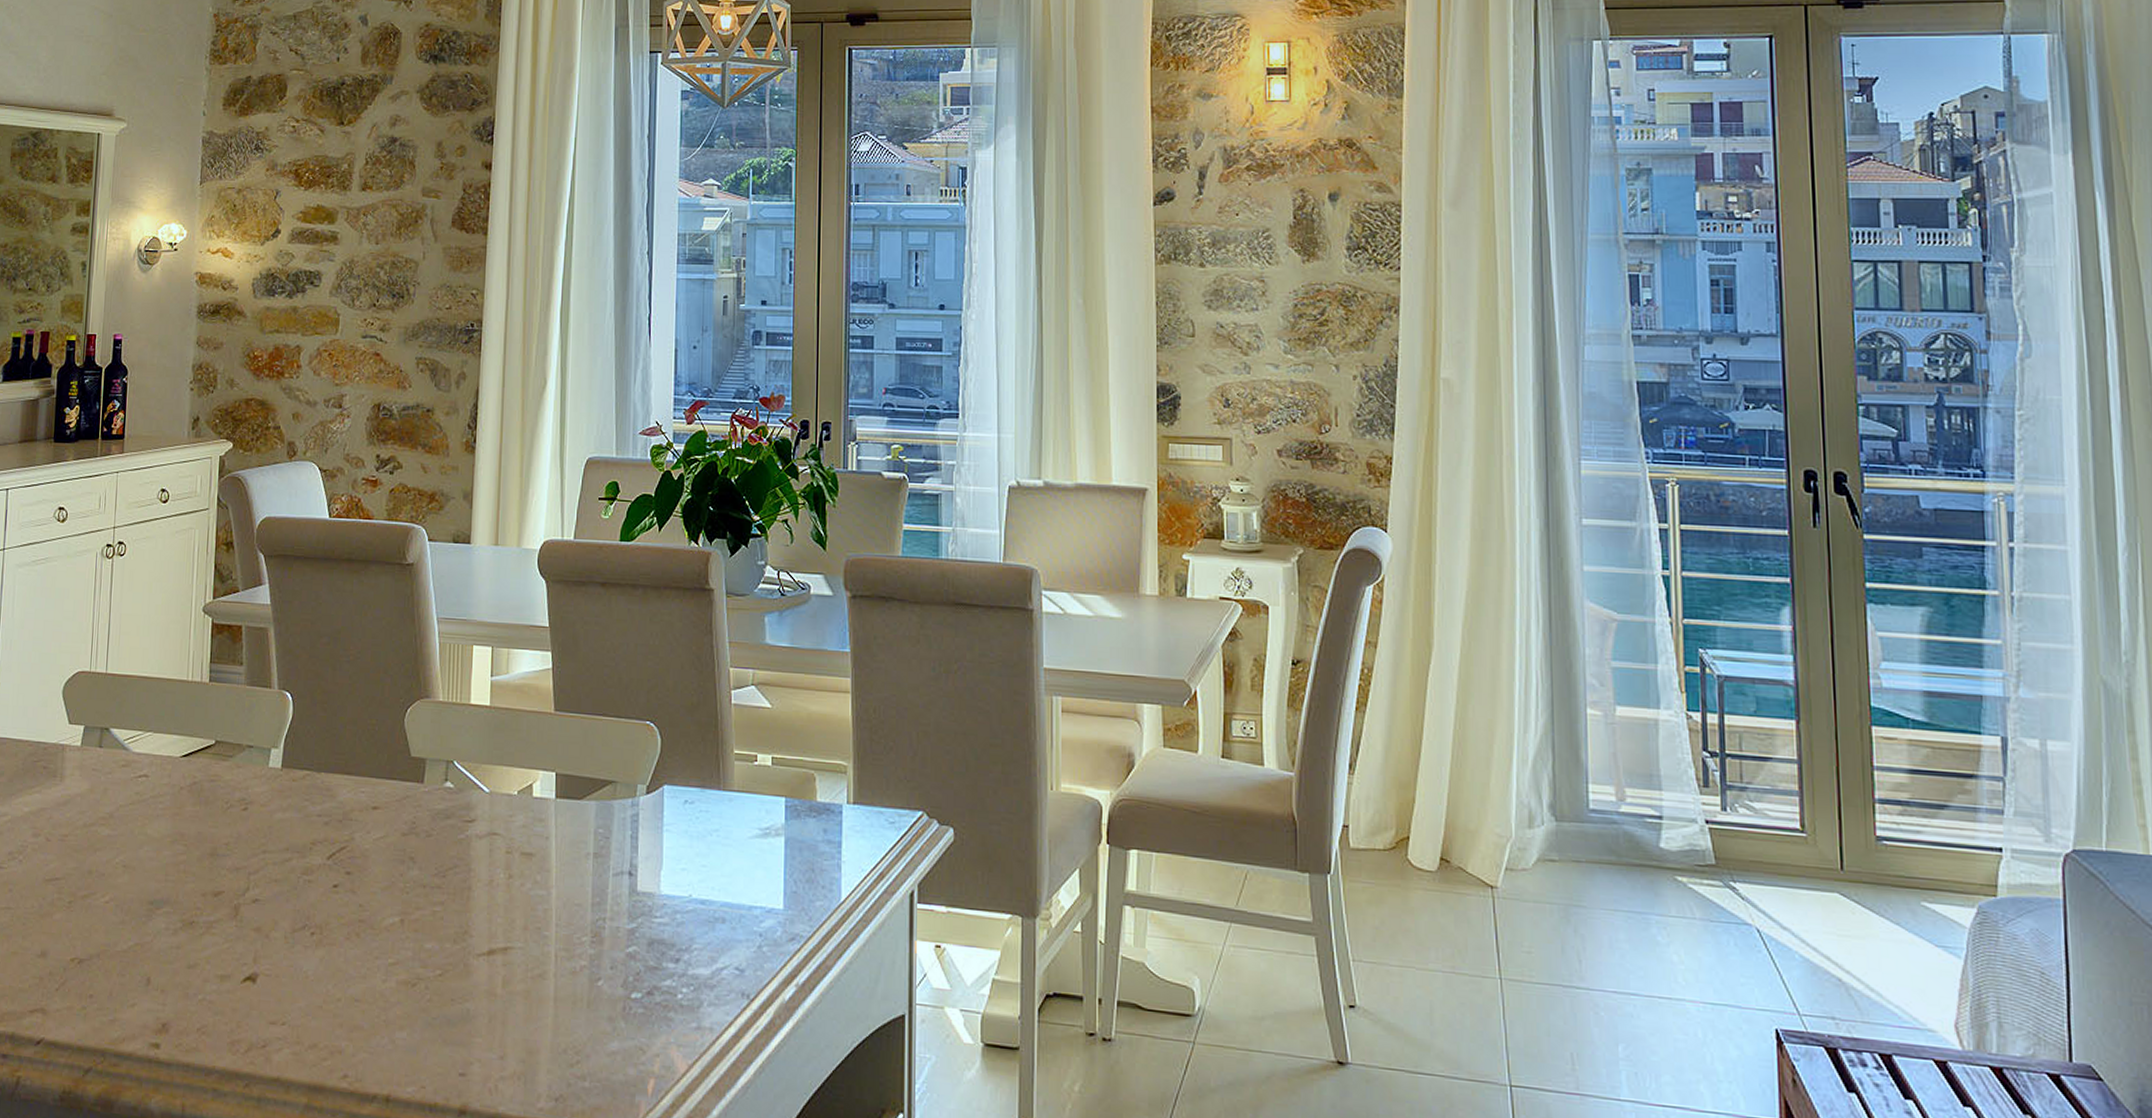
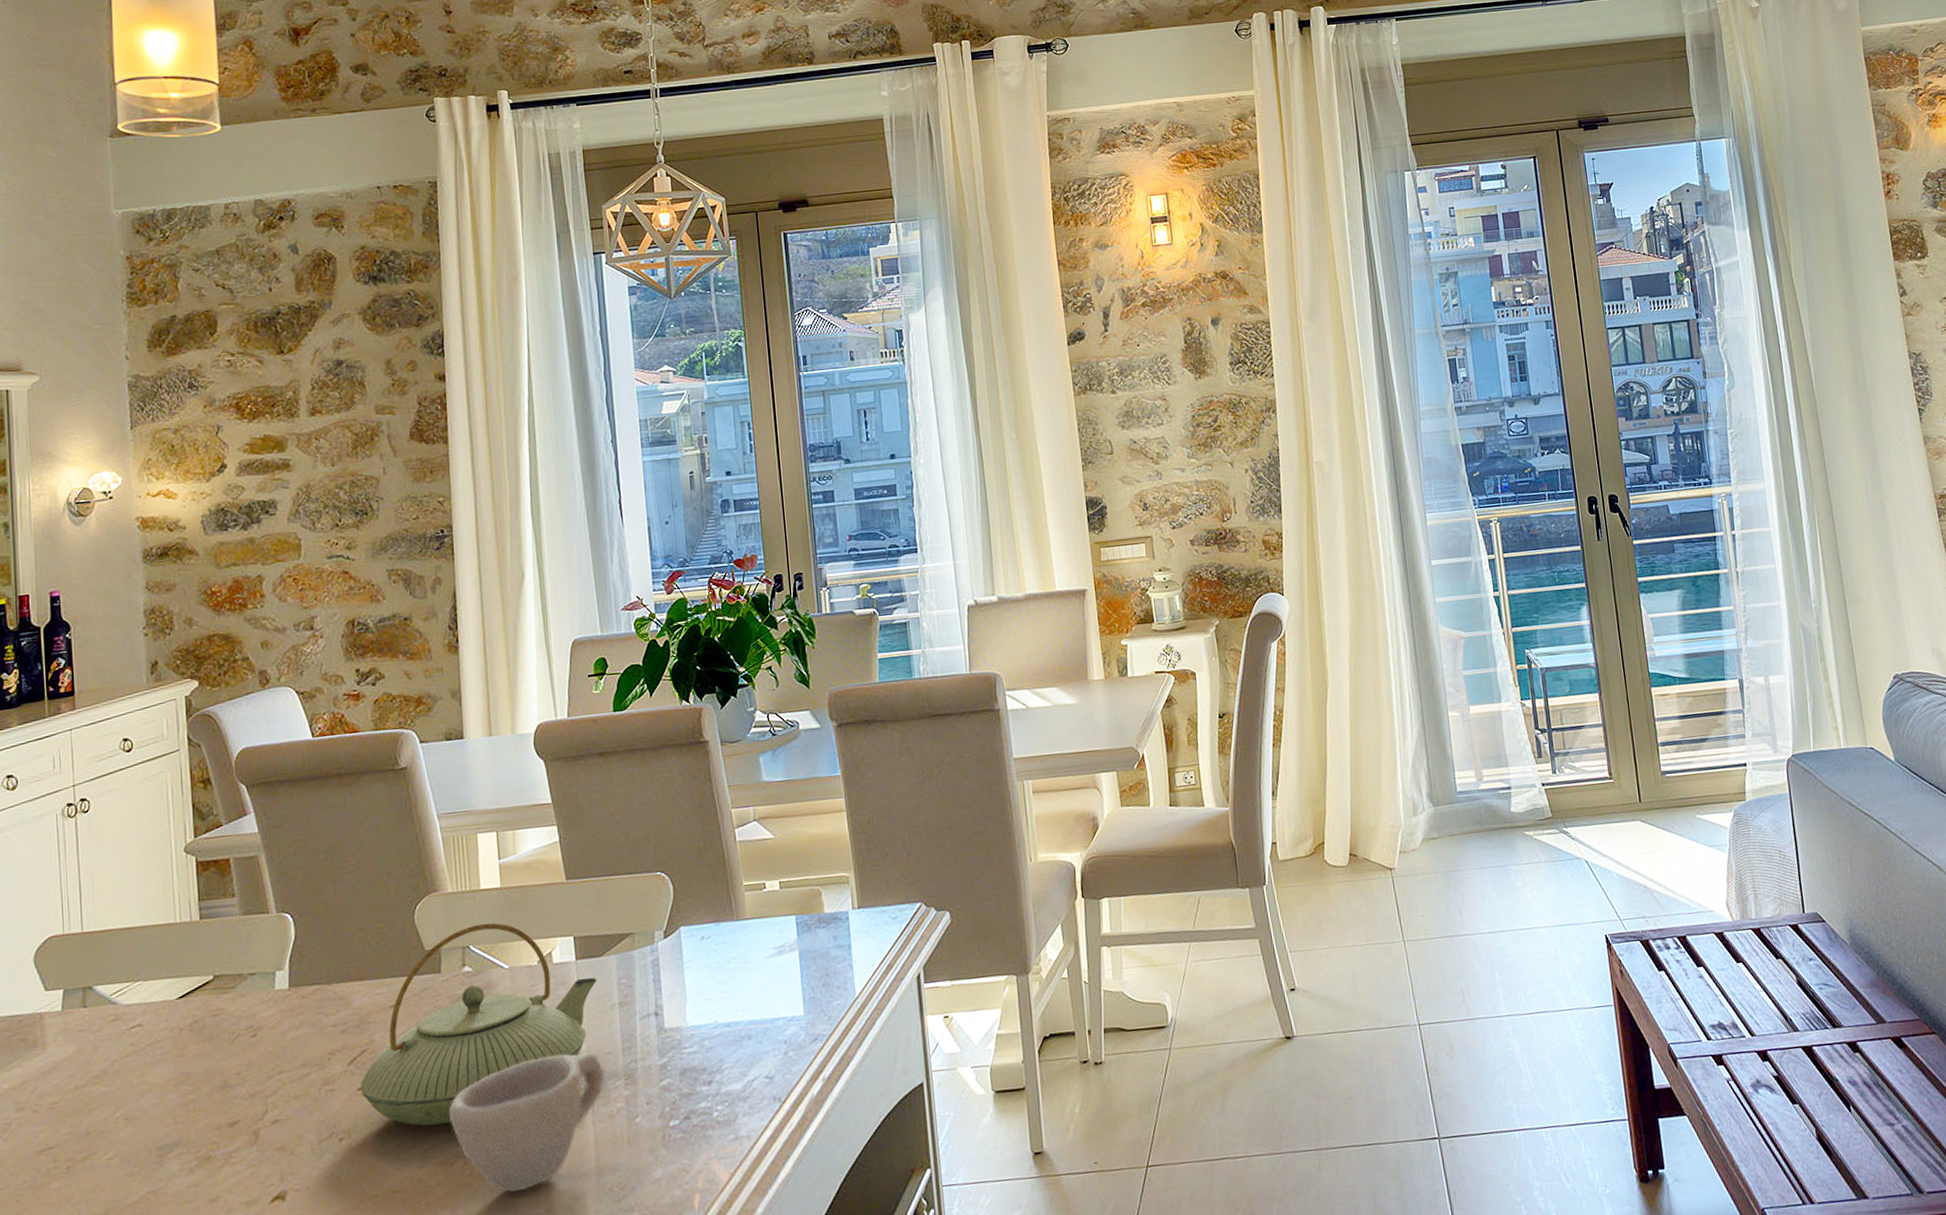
teapot: none [336,740,575,943] -> present [360,923,597,1126]
cup: none [416,894,571,1030] -> present [449,1052,605,1193]

